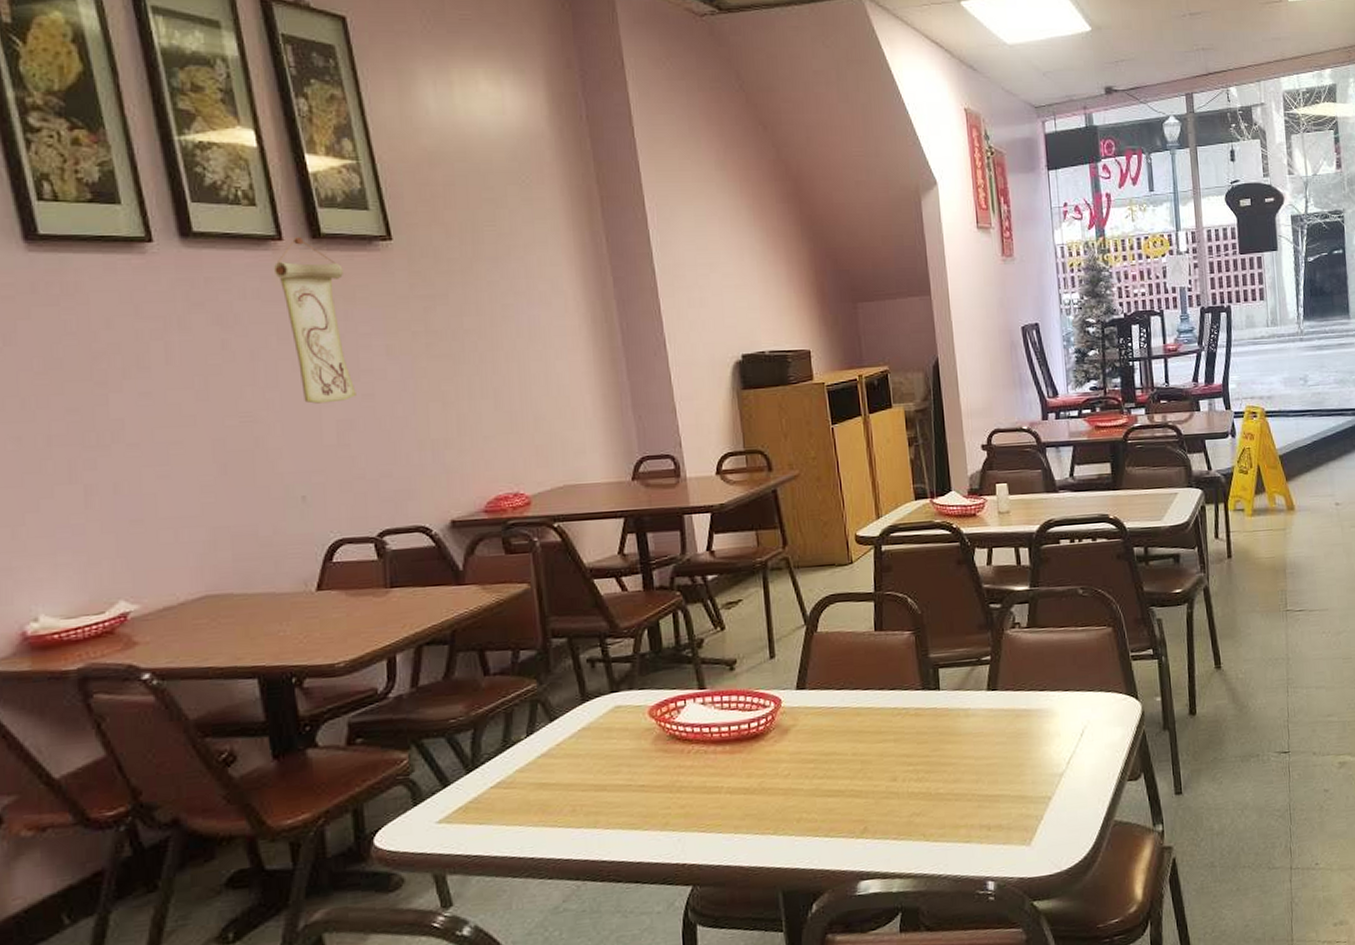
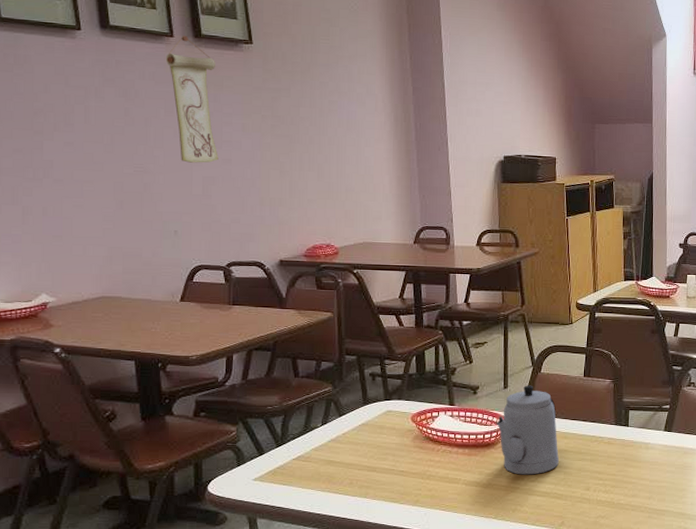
teapot: none [764,650,853,772] -> present [496,385,559,475]

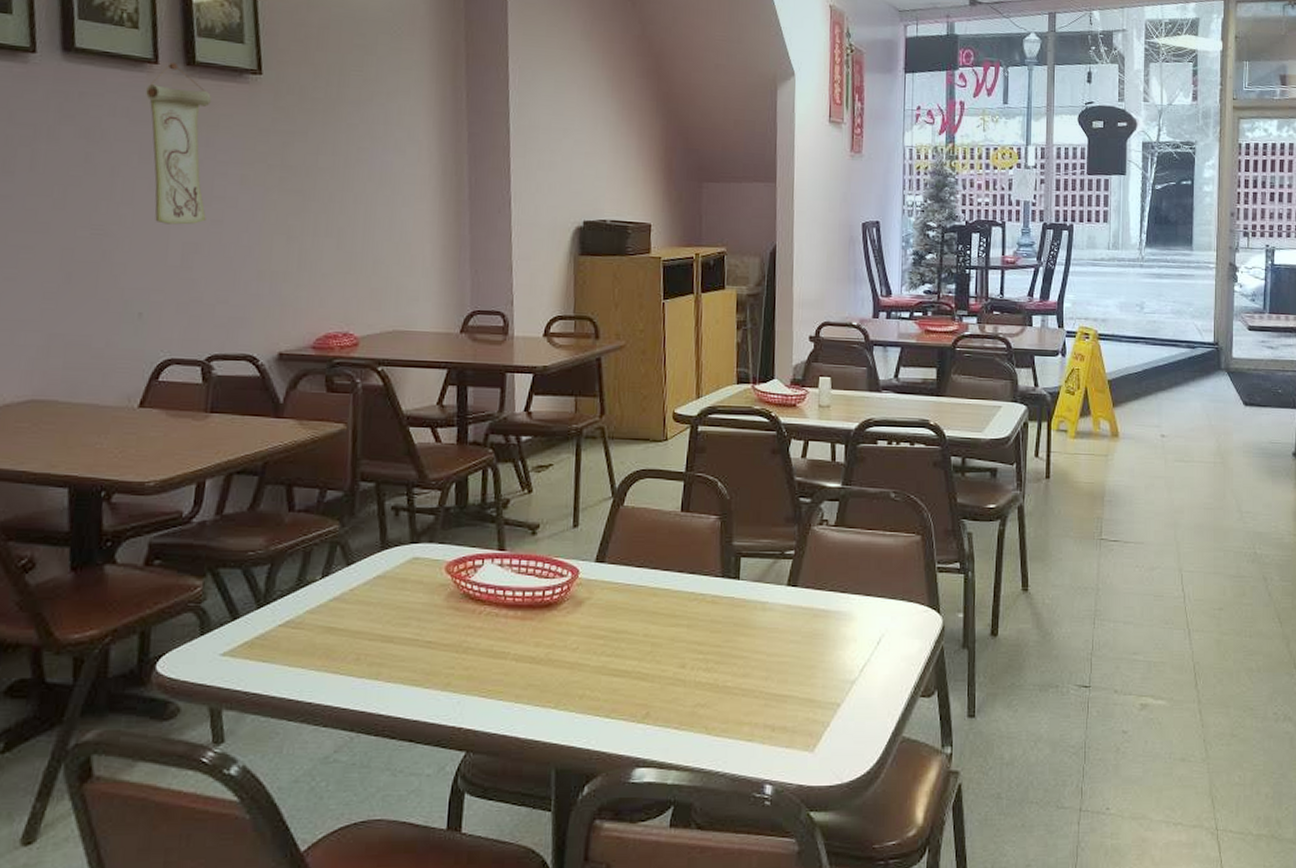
teapot: present [496,385,559,475] -> none [561,523,645,647]

